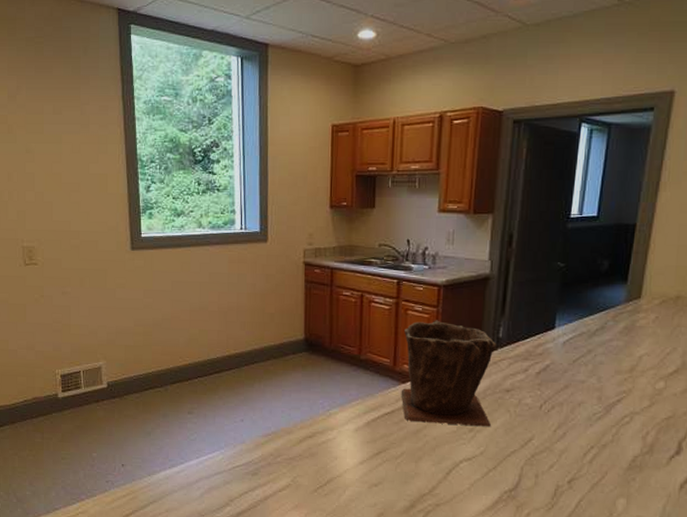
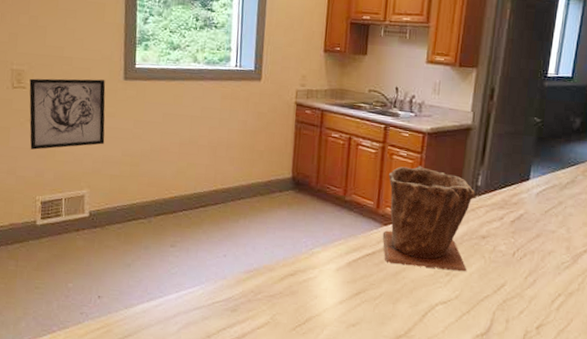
wall art: none [40,251,117,325] -> present [29,78,106,150]

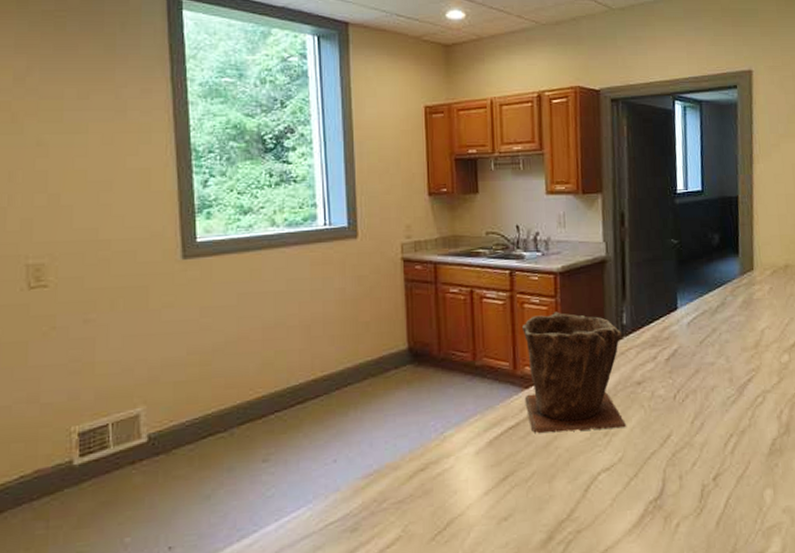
wall art: present [29,78,106,150] -> none [52,262,163,365]

